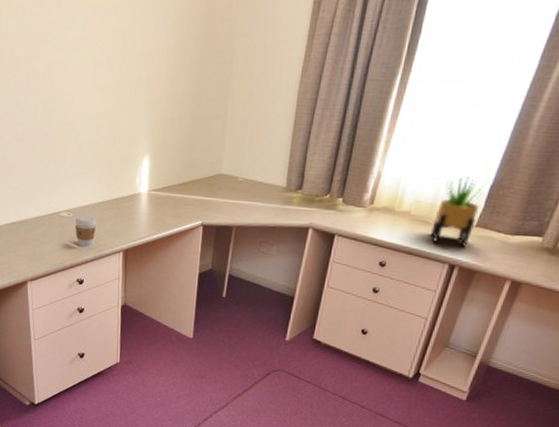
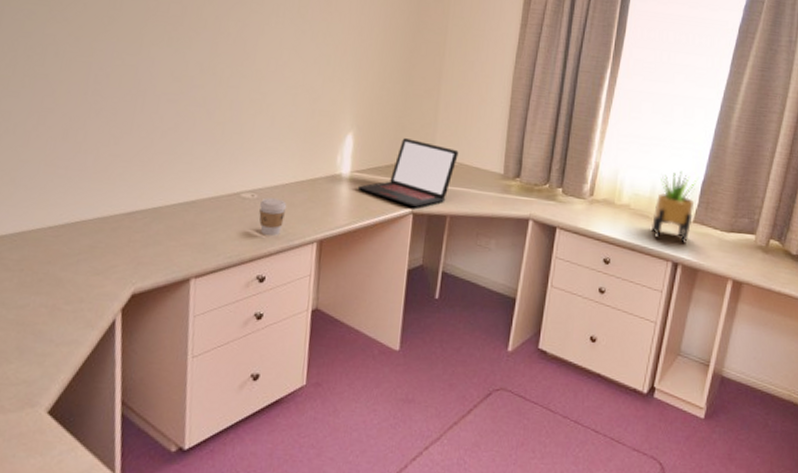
laptop: none [154,158,244,220] -> present [357,138,459,207]

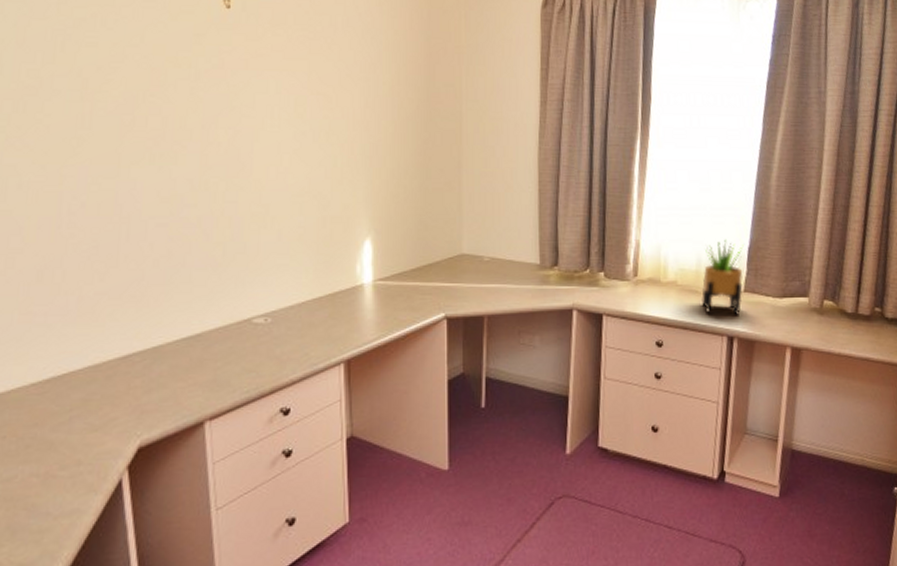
coffee cup: present [259,197,287,236] -> none [275,320,306,362]
laptop: present [357,138,459,207] -> none [382,237,489,311]

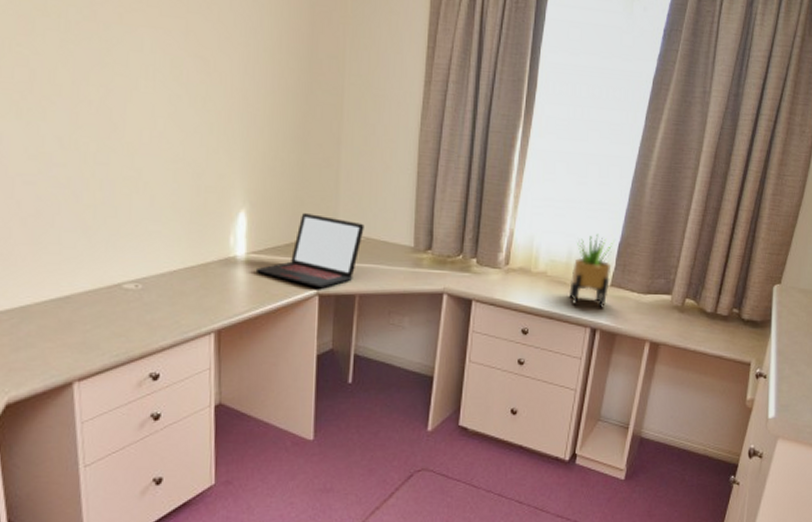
laptop: none [382,237,489,311] -> present [255,213,364,287]

